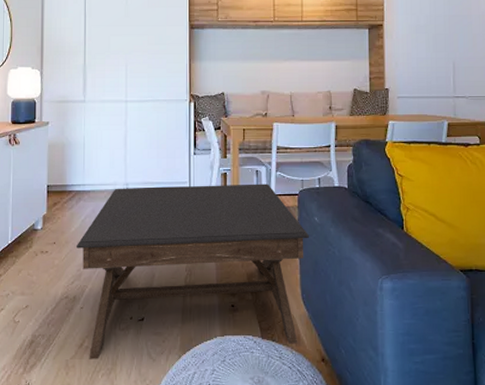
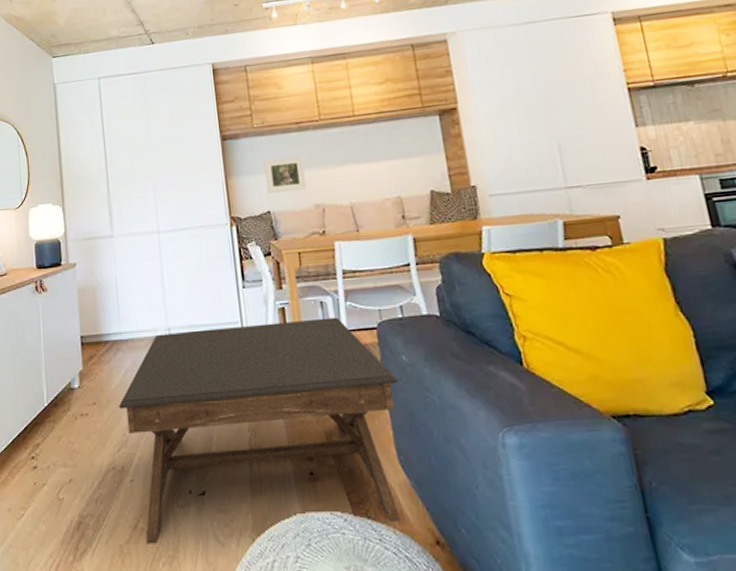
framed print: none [224,49,257,78] -> present [264,156,307,193]

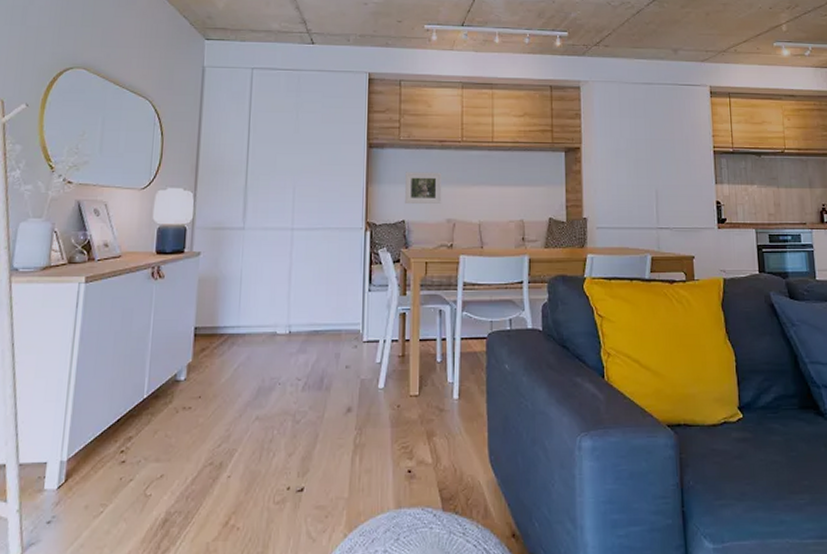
coffee table: present [119,317,402,544] -> none [226,325,500,541]

